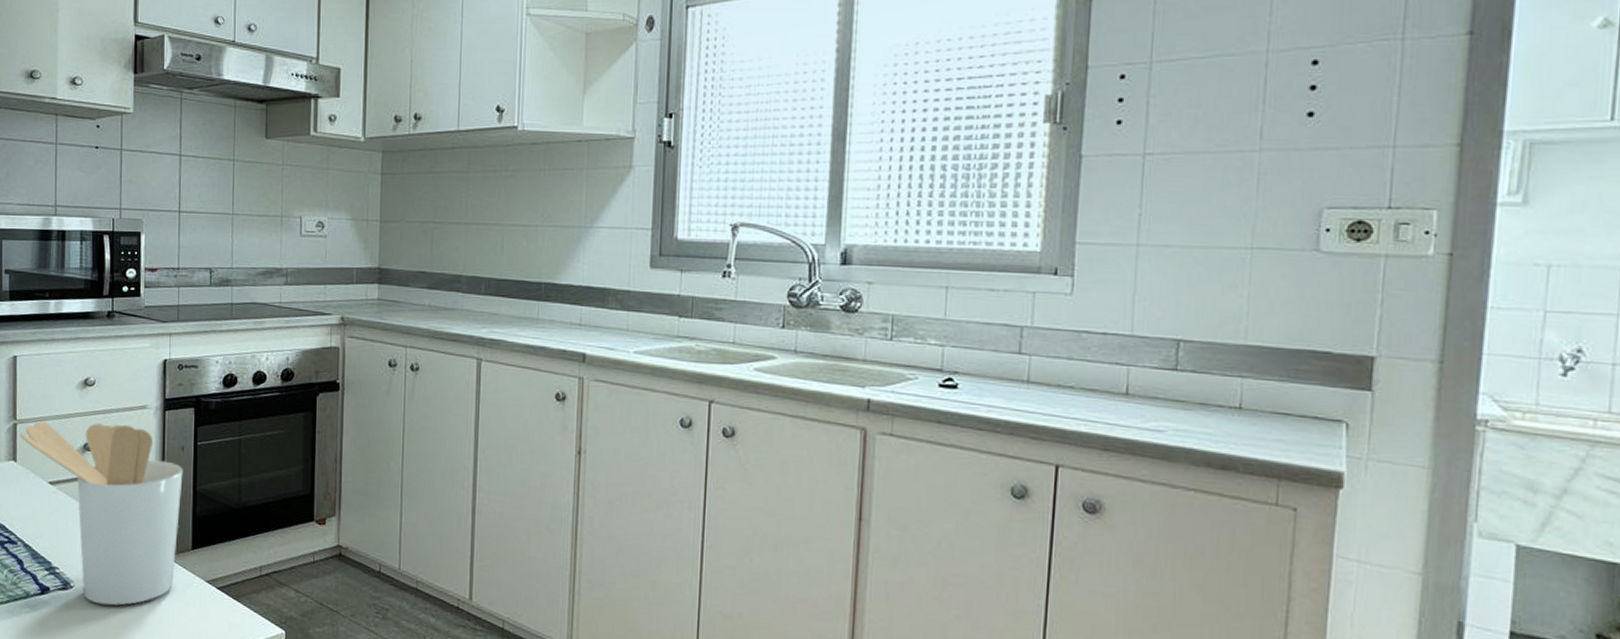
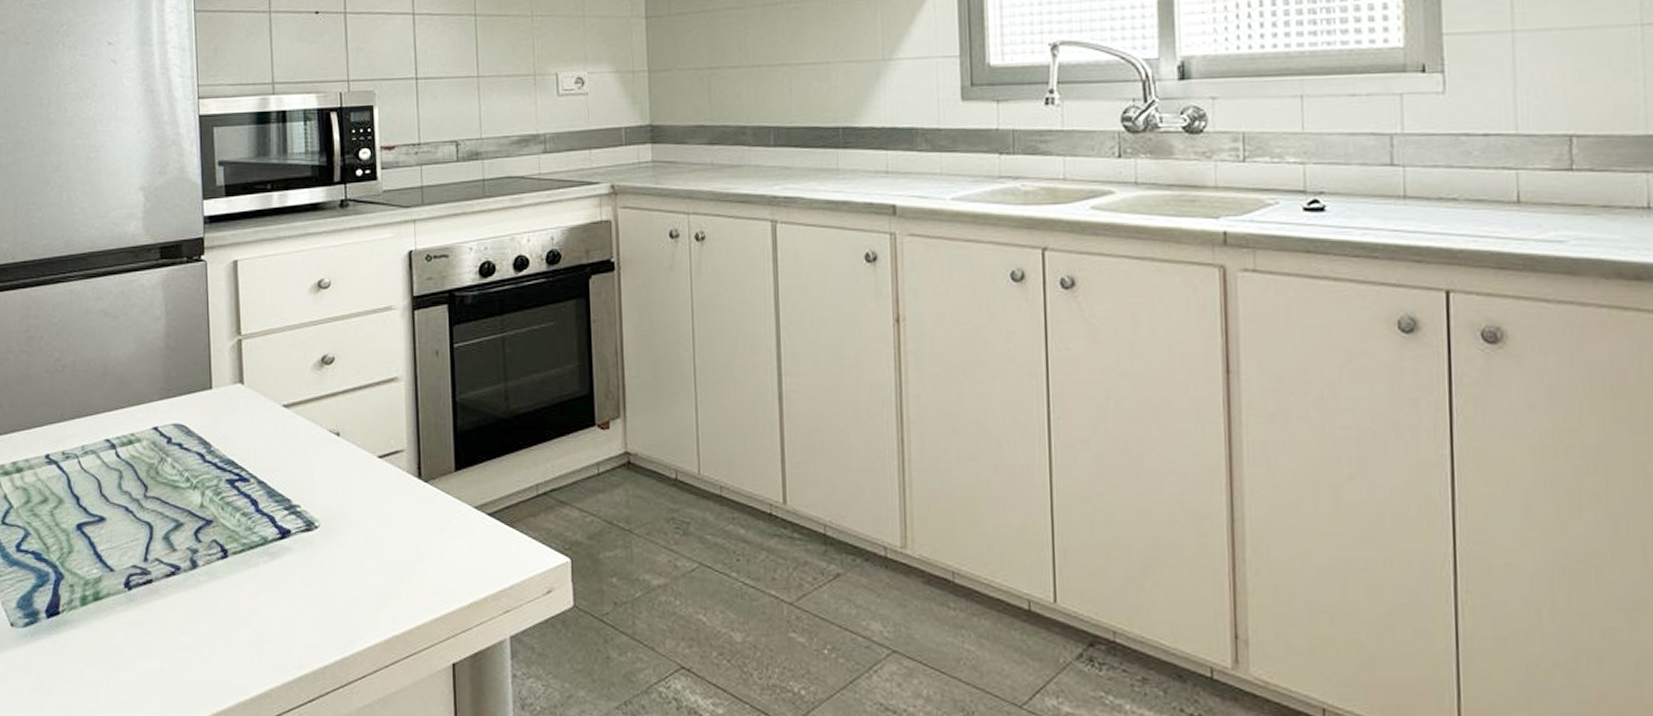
utensil holder: present [20,421,183,606] -> none [246,330,440,546]

